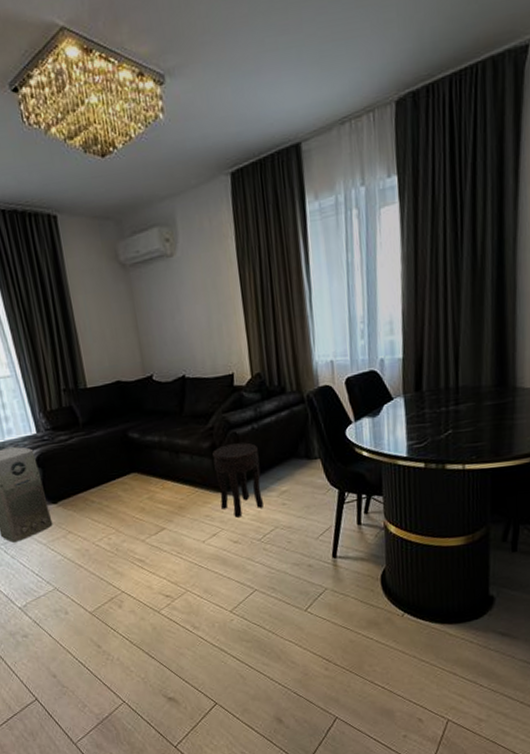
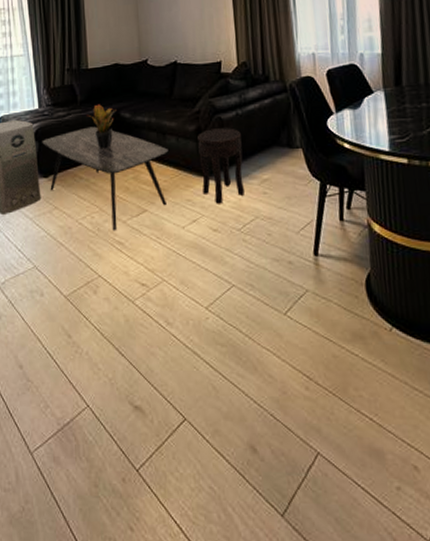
coffee table: none [45,449,185,550] -> present [42,126,169,231]
potted plant: none [91,425,124,472] -> present [87,104,117,150]

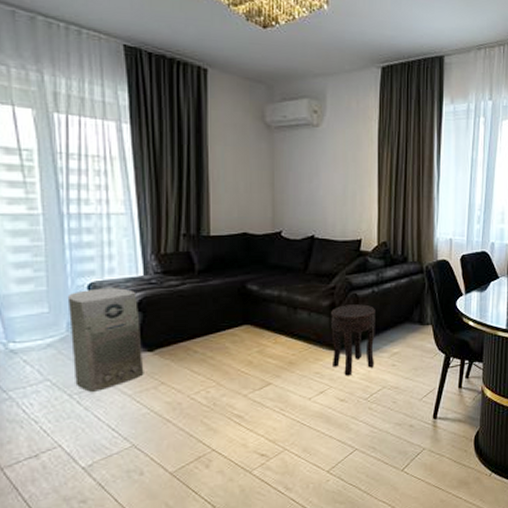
coffee table: present [42,126,169,231] -> none [147,298,299,405]
potted plant: present [87,104,117,150] -> none [206,274,242,322]

